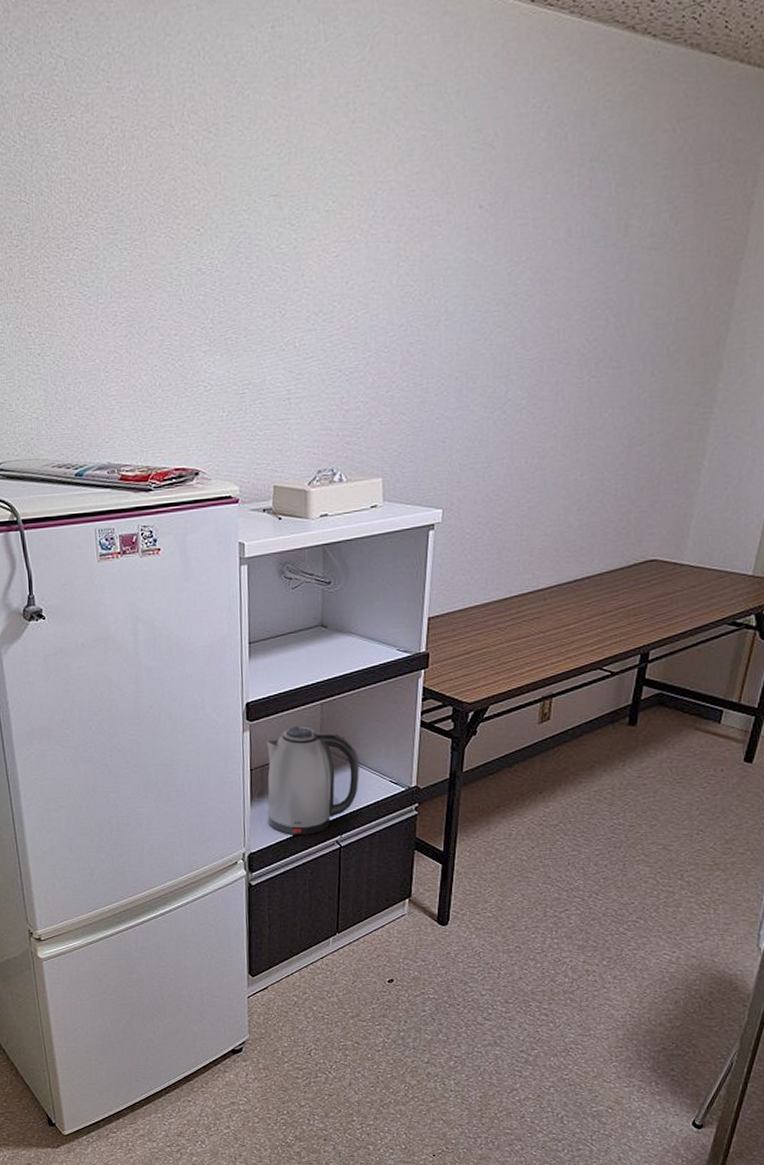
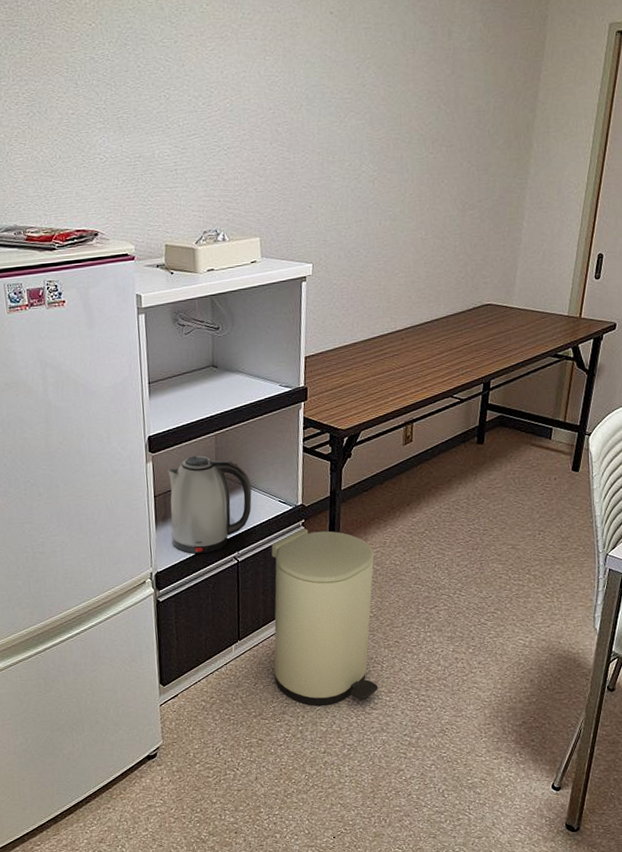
pedal bin: none [375,813,497,1011] -> present [271,528,379,706]

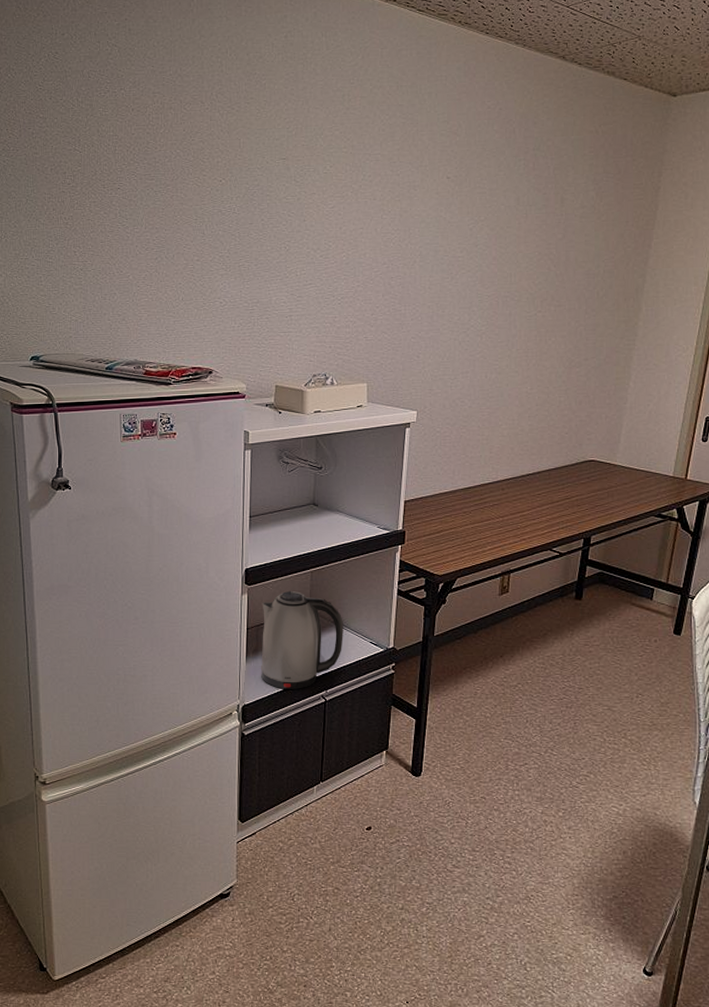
pedal bin: present [271,528,379,706] -> none [355,671,464,858]

